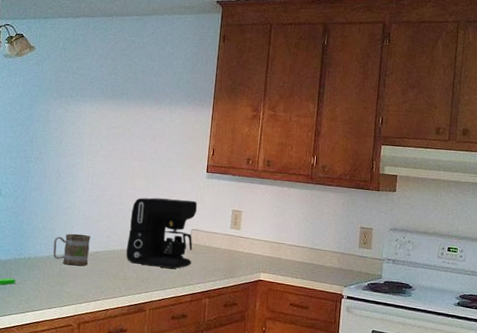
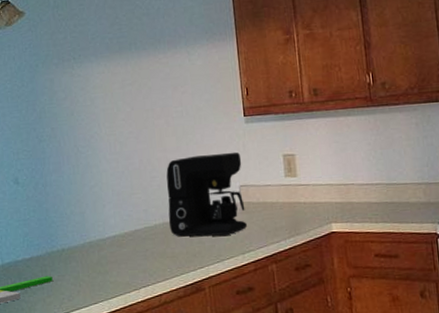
mug: present [53,233,91,266] -> none [85,212,129,251]

